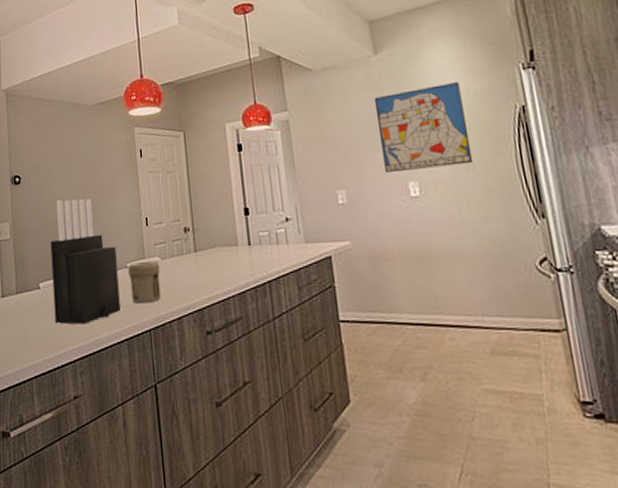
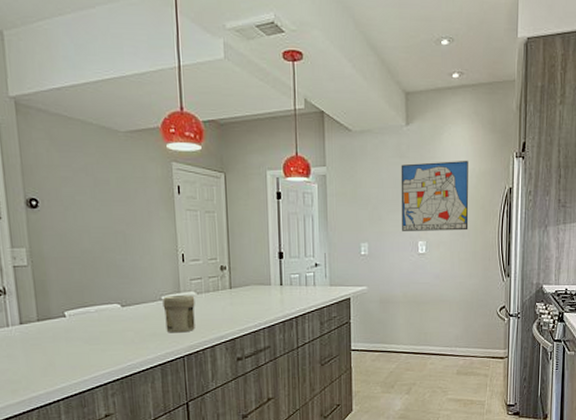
knife block: present [50,199,121,324] -> none [76,229,154,351]

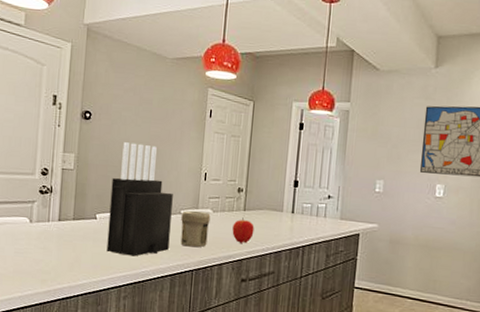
knife block: none [76,229,154,351] -> present [106,142,173,257]
apple: none [220,296,244,322] -> present [232,217,254,244]

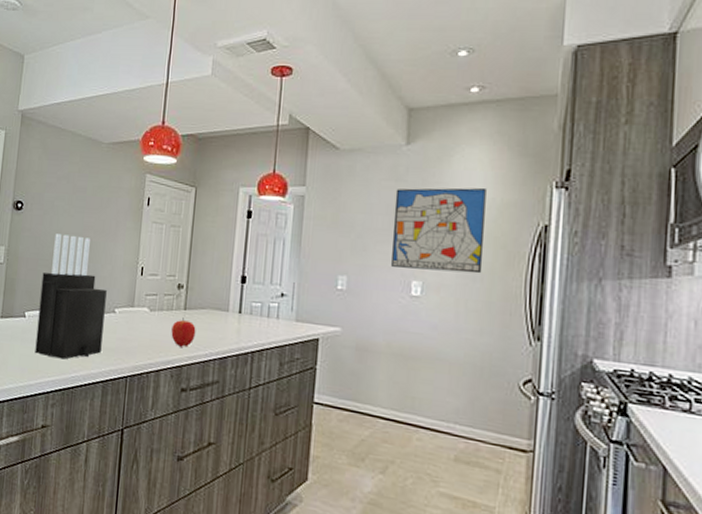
jar: present [180,211,211,248] -> none [114,309,147,351]

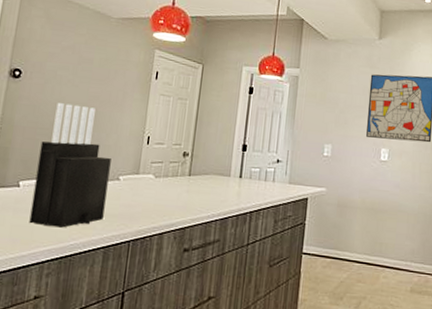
apple: present [171,317,196,348] -> none [175,183,200,211]

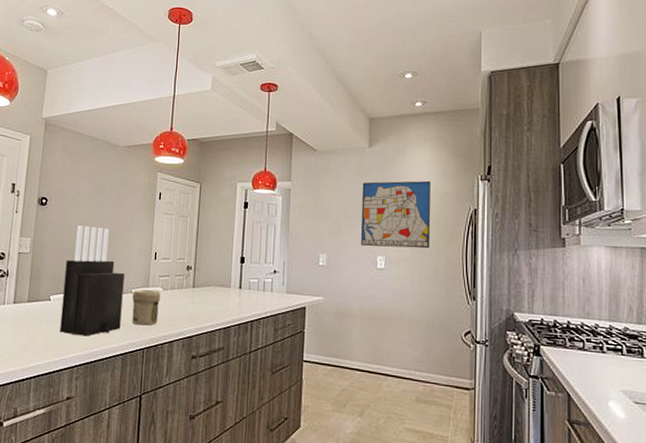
jar: none [117,176,152,216] -> present [132,289,161,326]

